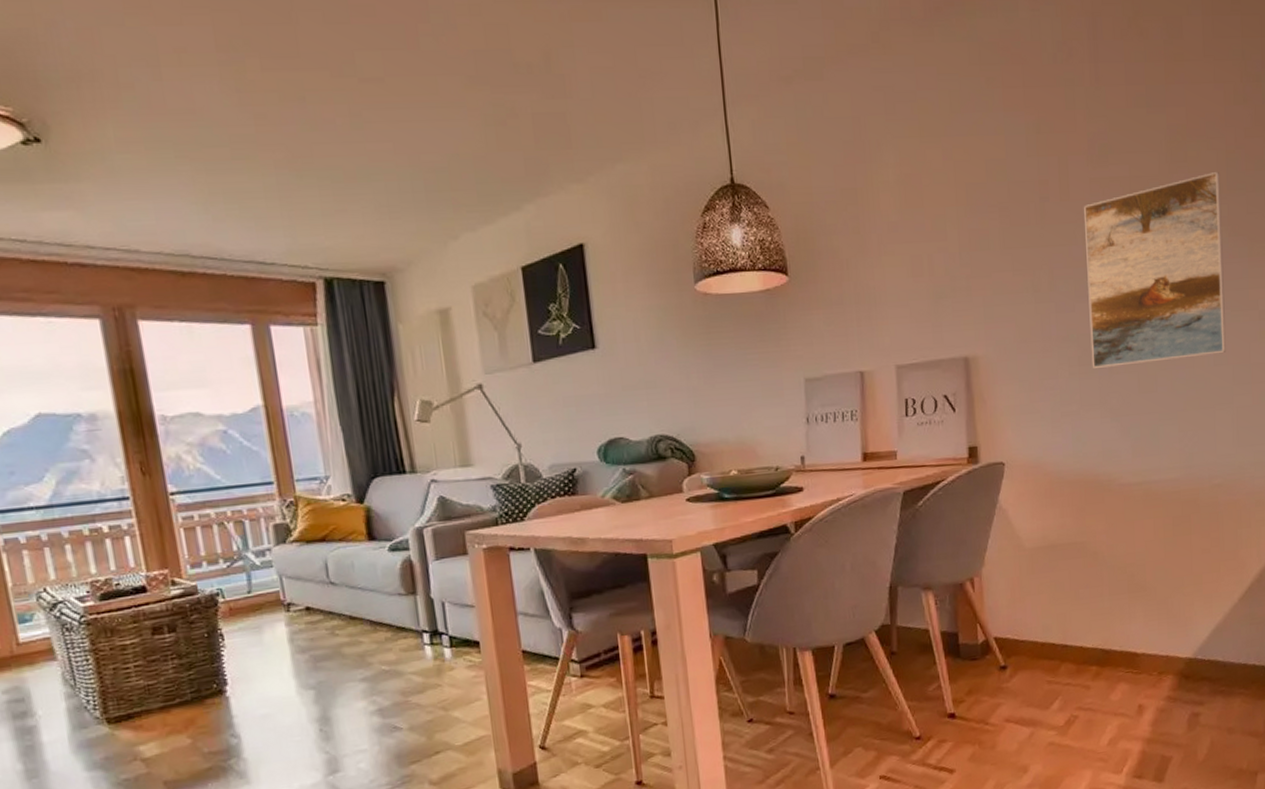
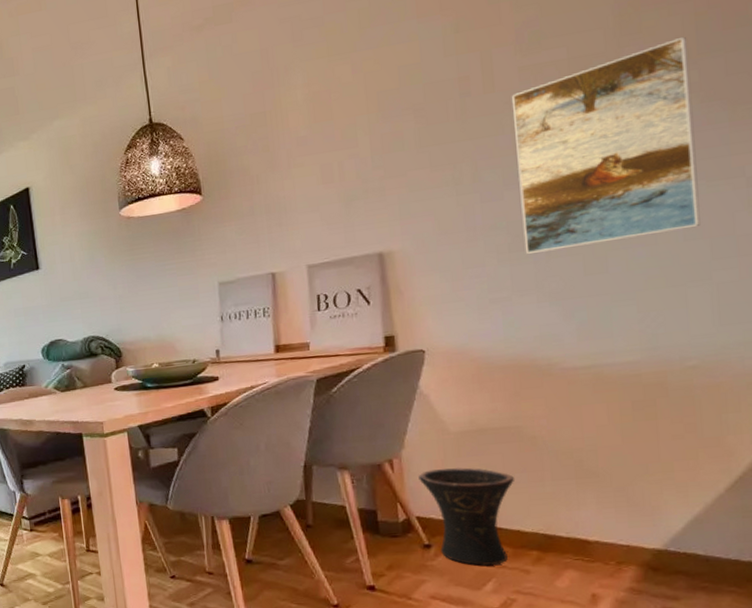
vase: none [997,584,1079,685] -> present [418,467,514,566]

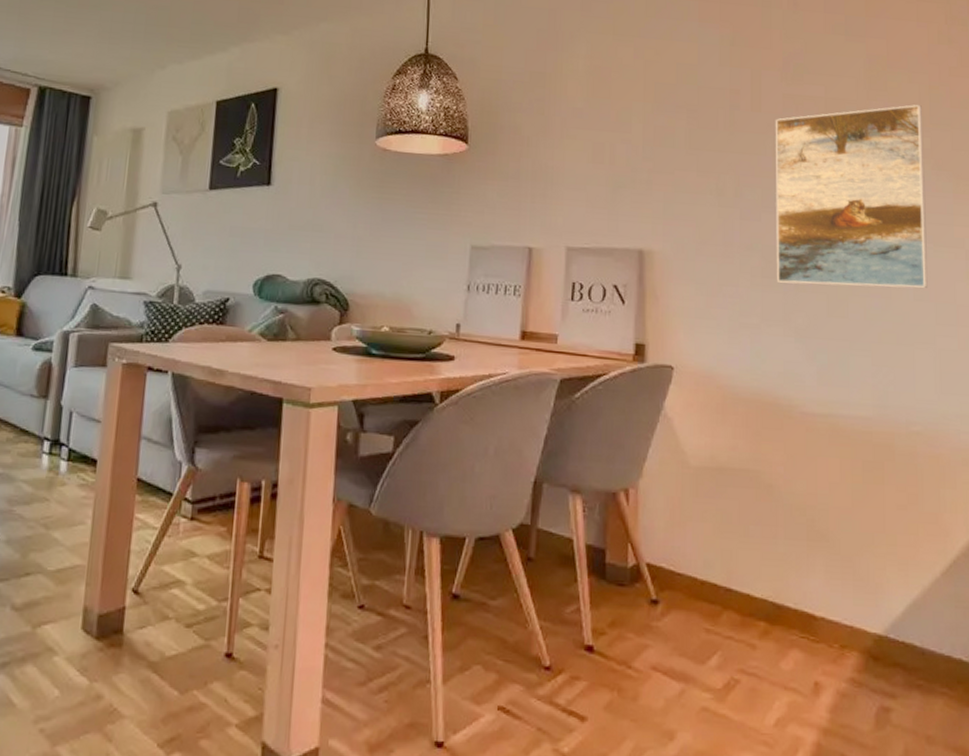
vase: present [418,467,514,566] -> none [653,508,748,635]

